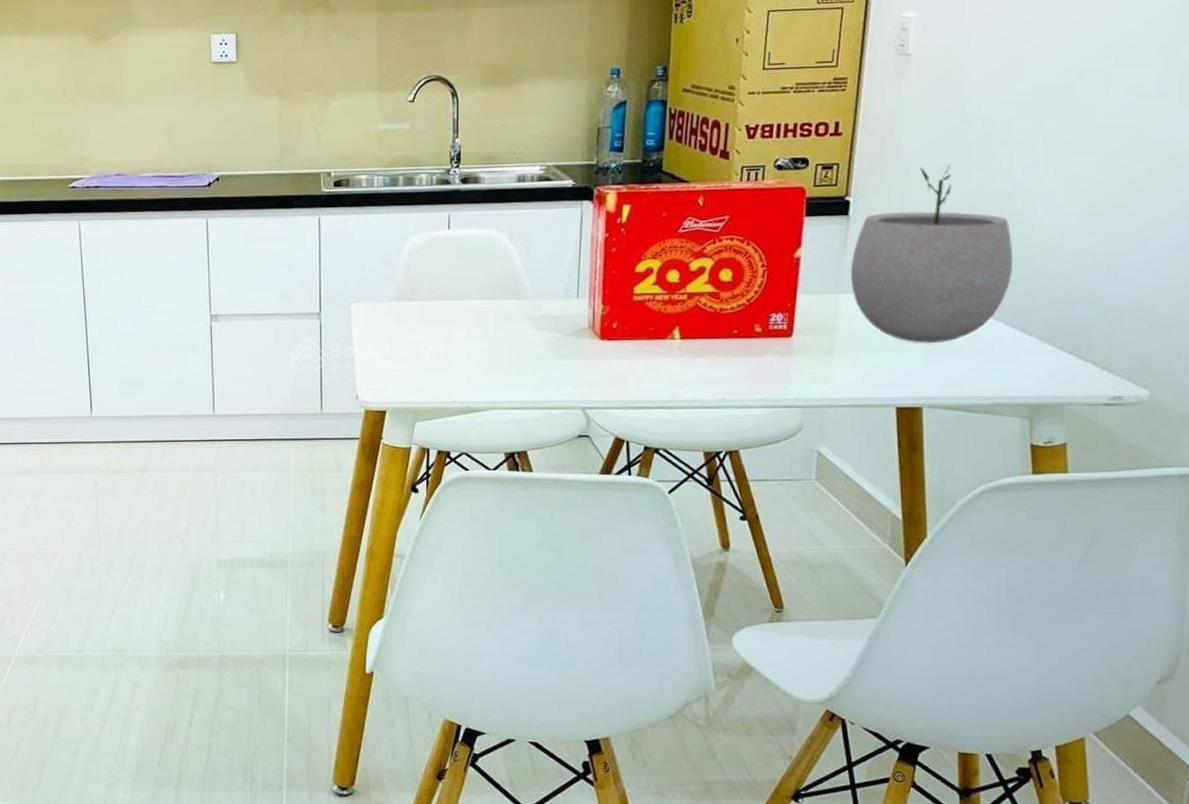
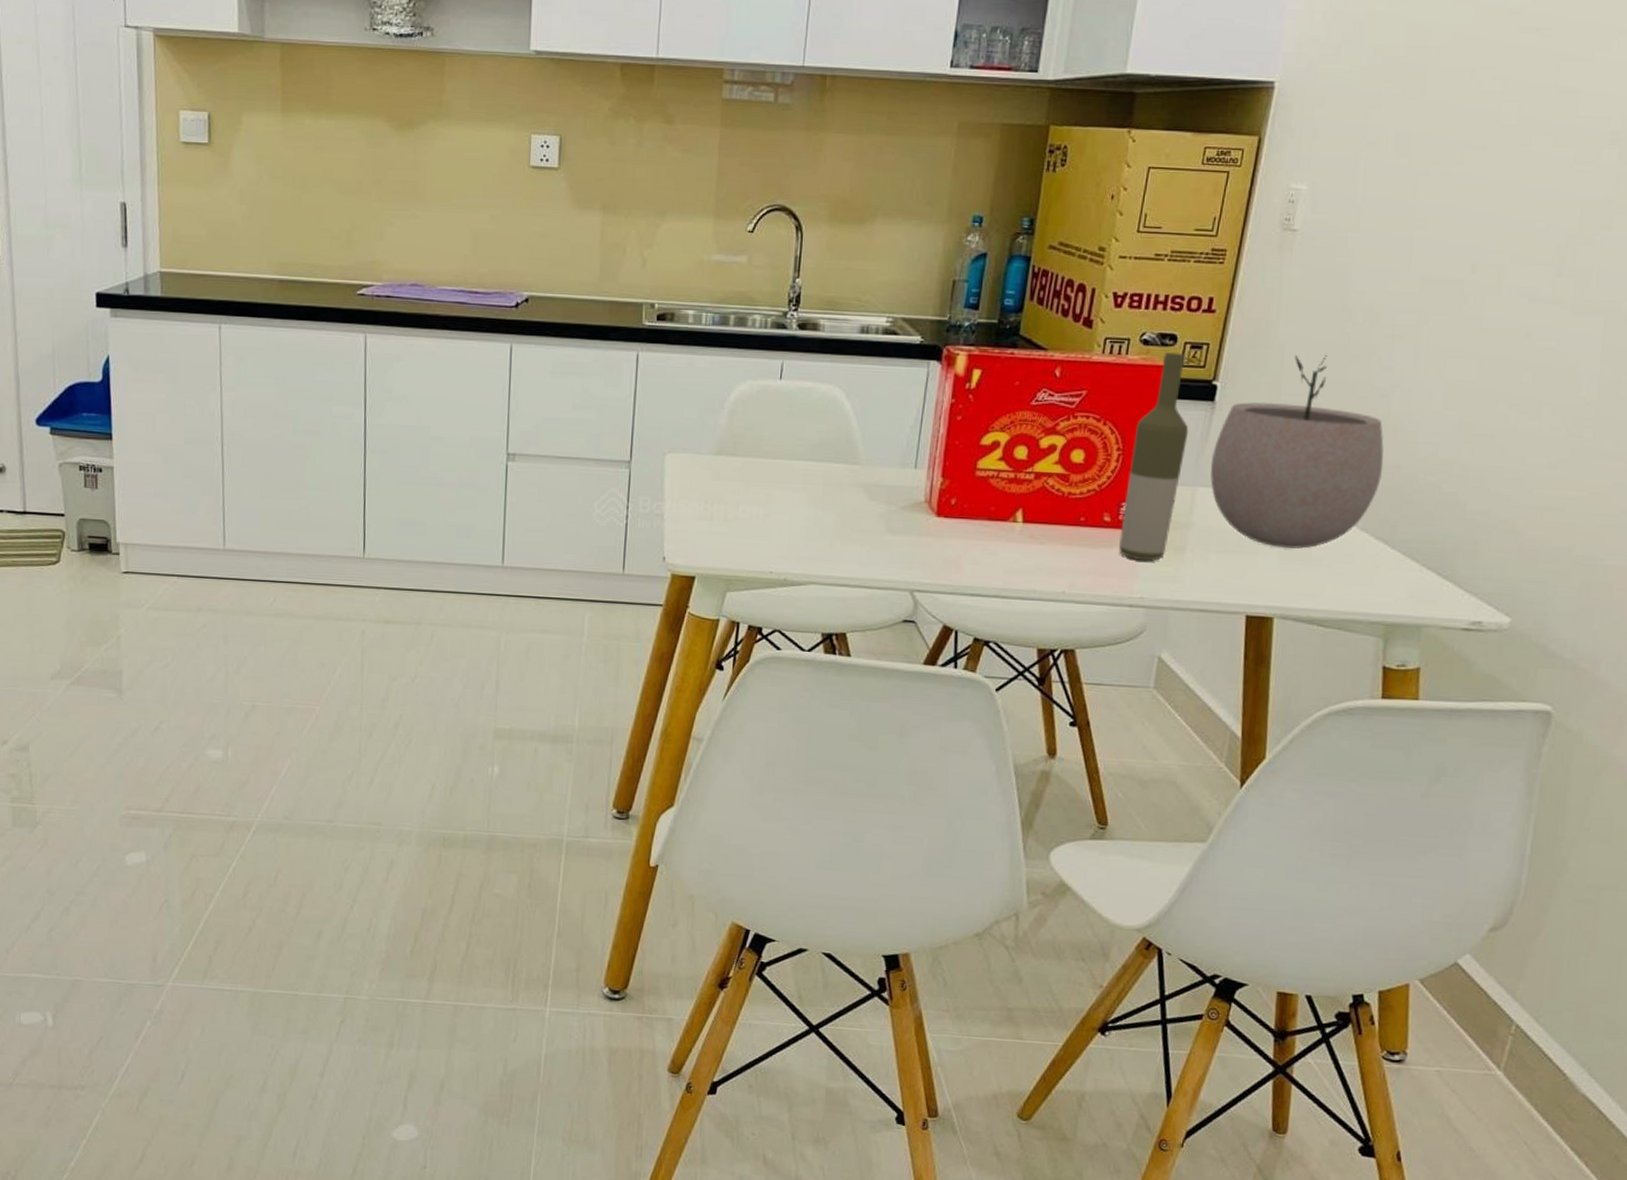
bottle: none [772,174,827,365] -> present [1119,352,1189,562]

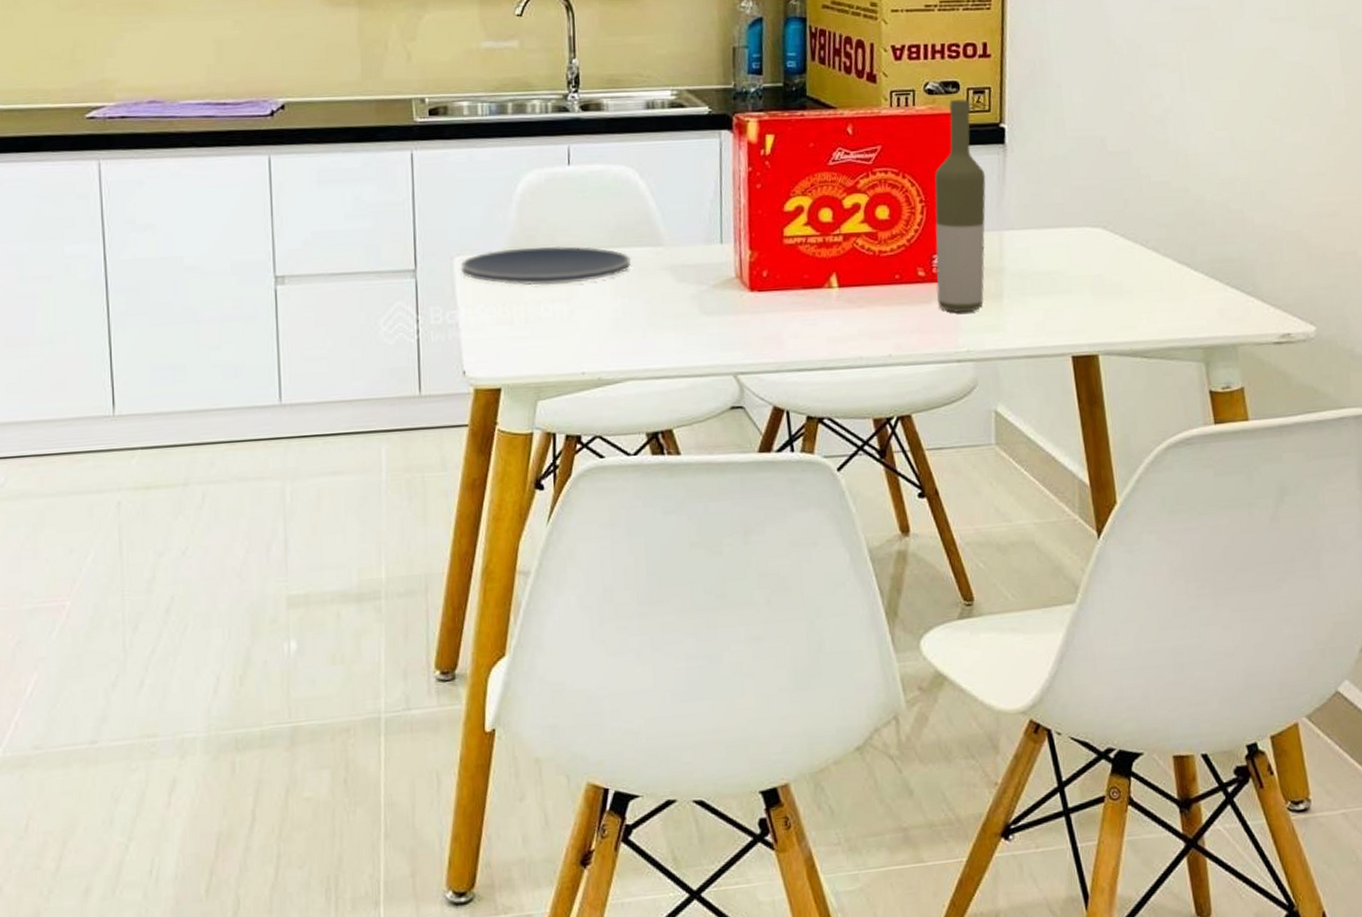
plate: none [670,451,827,490] -> present [460,245,631,286]
plant pot: present [1210,355,1384,549] -> none [1011,89,1173,283]

